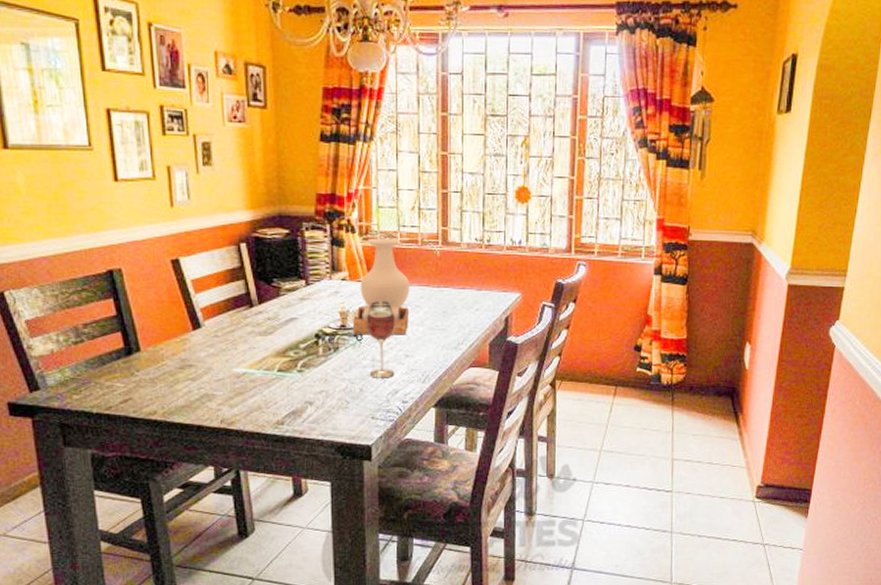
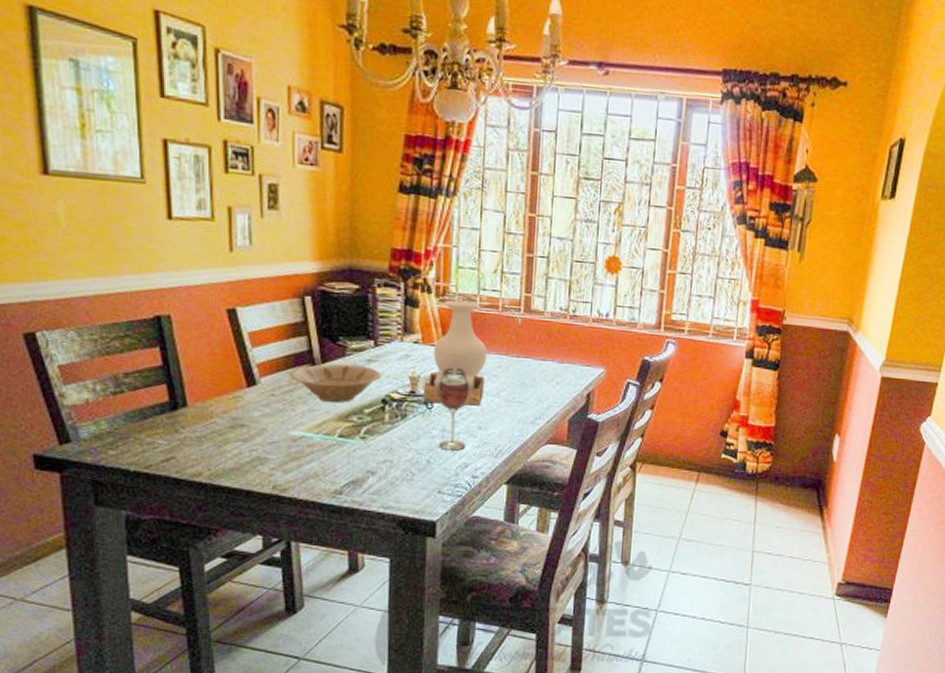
bowl: none [231,303,314,341] -> present [290,363,382,403]

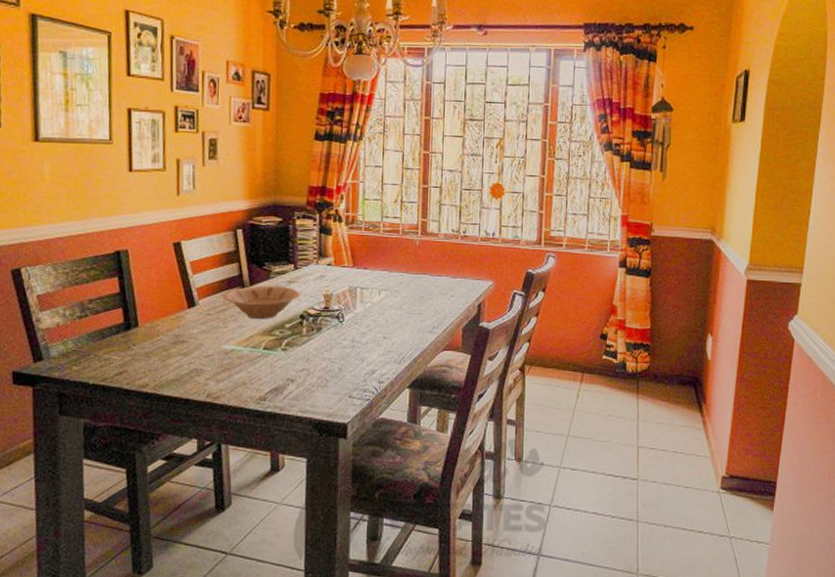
napkin holder: present [422,372,484,406] -> none [335,290,388,318]
vase: present [433,300,487,377] -> none [344,227,390,293]
wineglass: present [437,368,471,451] -> none [348,286,376,359]

